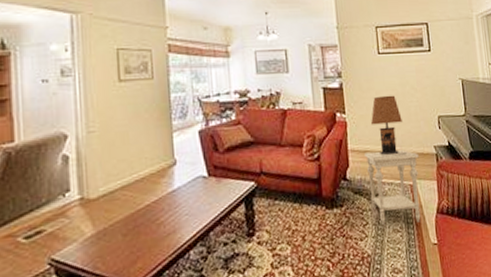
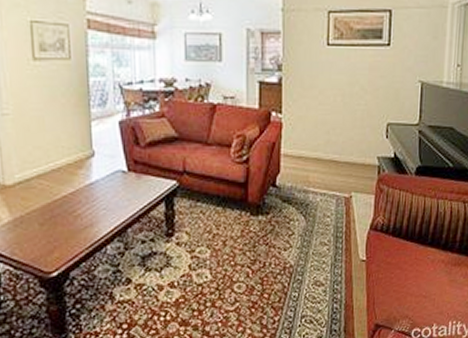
side table: present [365,150,421,225] -> none [298,158,359,237]
table lamp: present [371,95,407,157] -> none [310,95,346,165]

